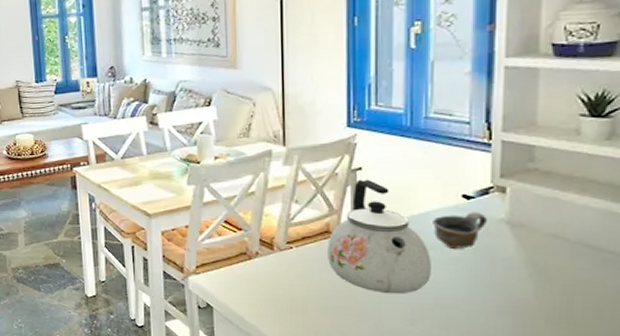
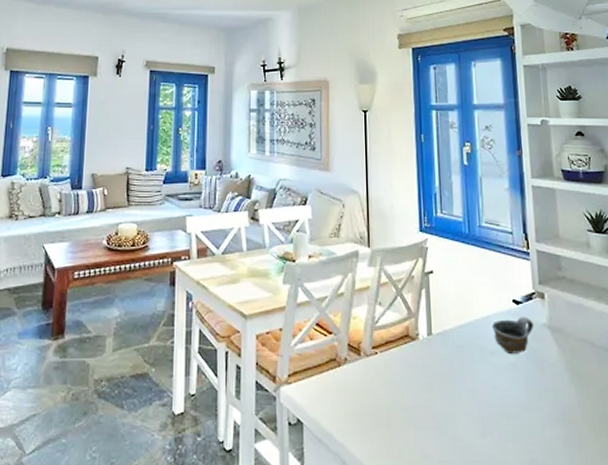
kettle: present [327,179,432,294] -> none [408,282,496,403]

